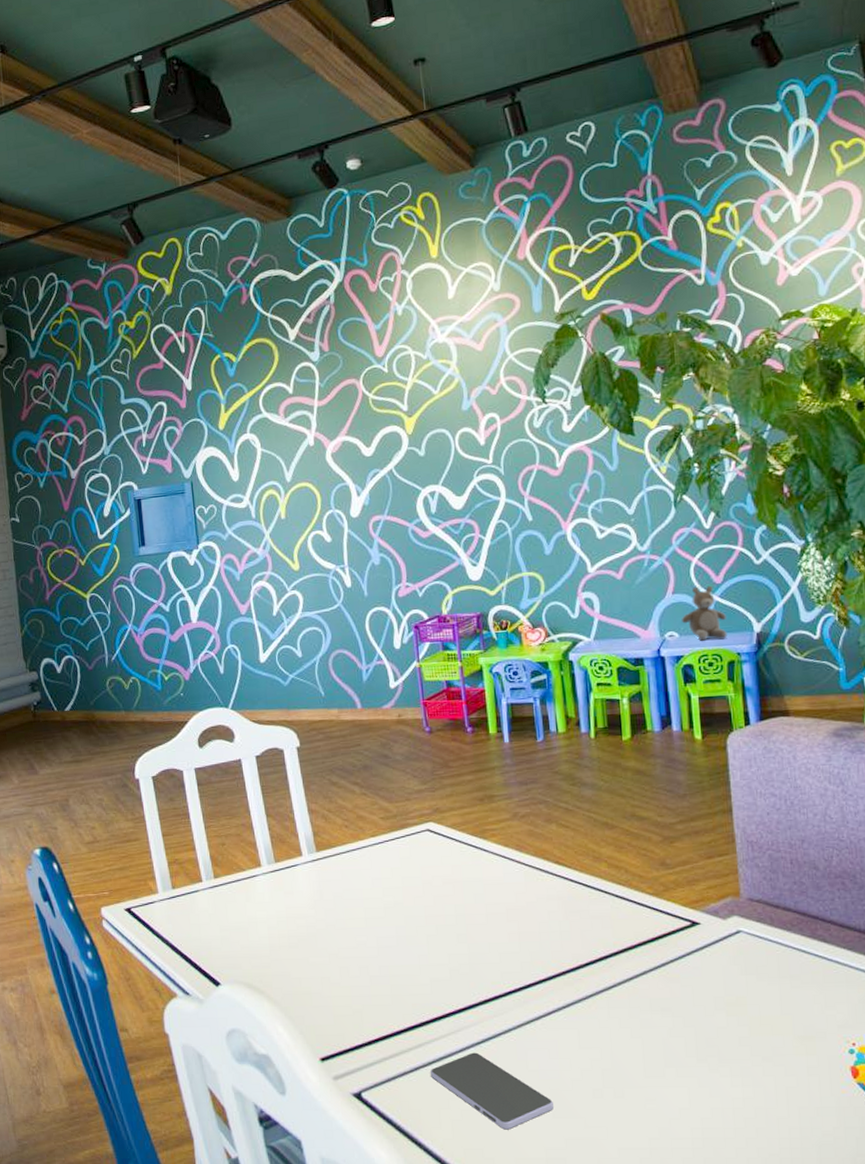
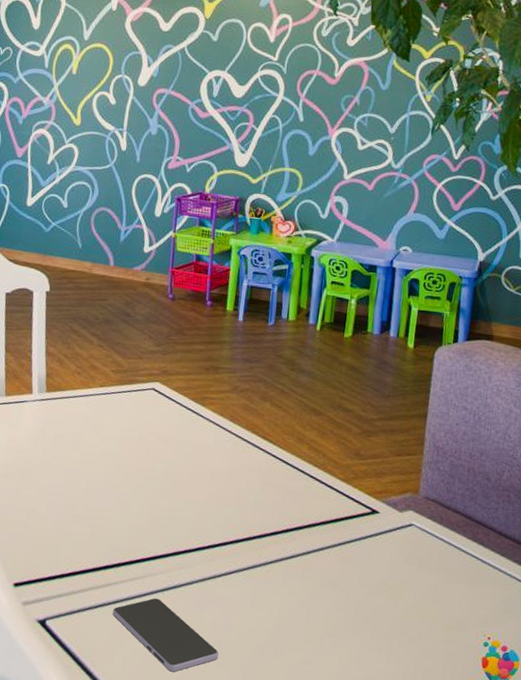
bear: present [681,585,727,641] -> none [416,209,457,262]

